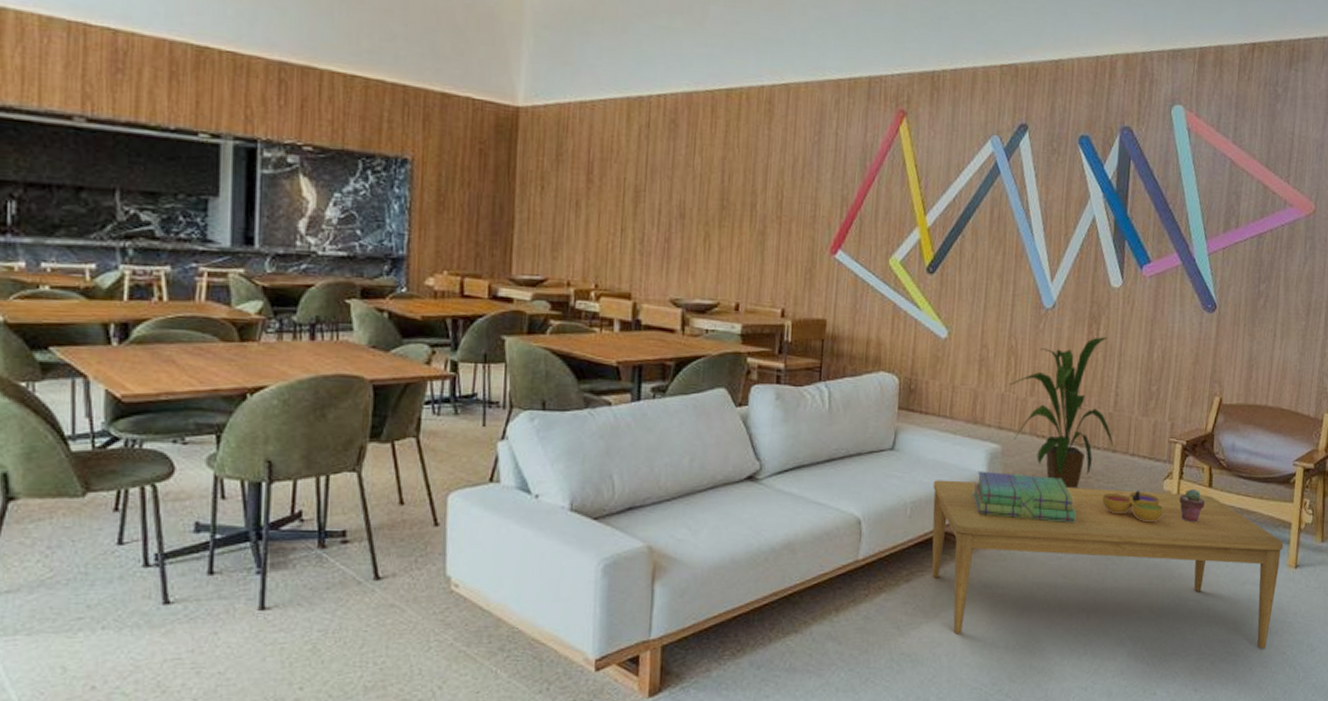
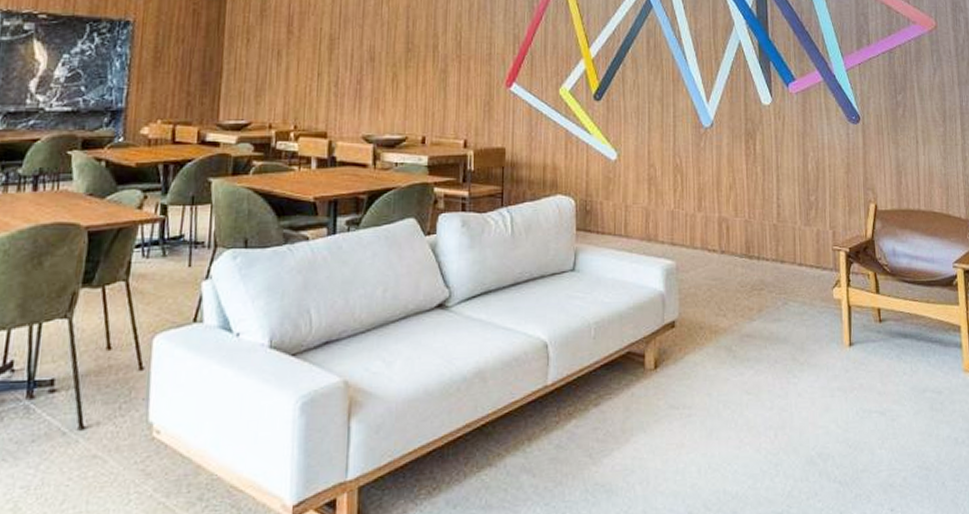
coffee table: present [931,480,1284,649] -> none [614,298,957,461]
stack of books: present [973,471,1076,522] -> none [652,287,753,336]
house plant: present [1010,337,1114,489] -> none [679,152,781,302]
decorative bowl: present [1101,490,1165,523] -> none [776,299,837,333]
potted succulent: present [1179,488,1206,523] -> none [849,295,876,331]

